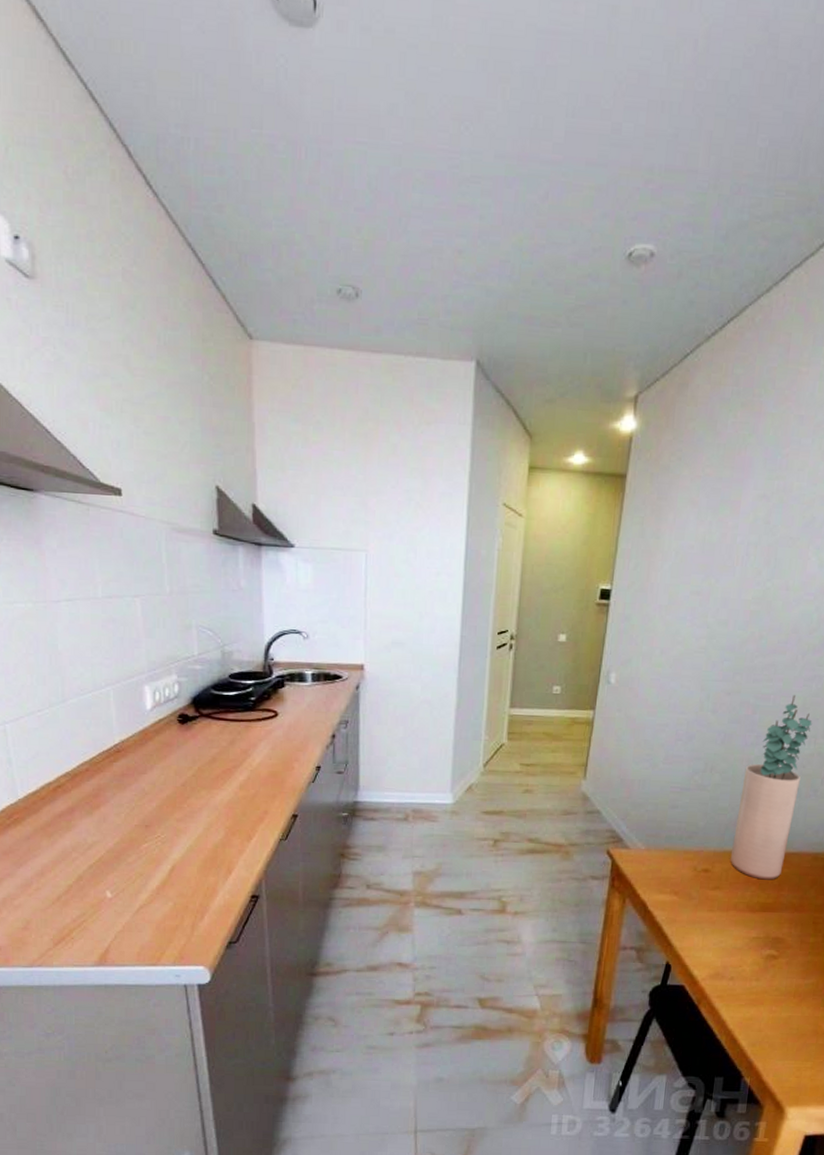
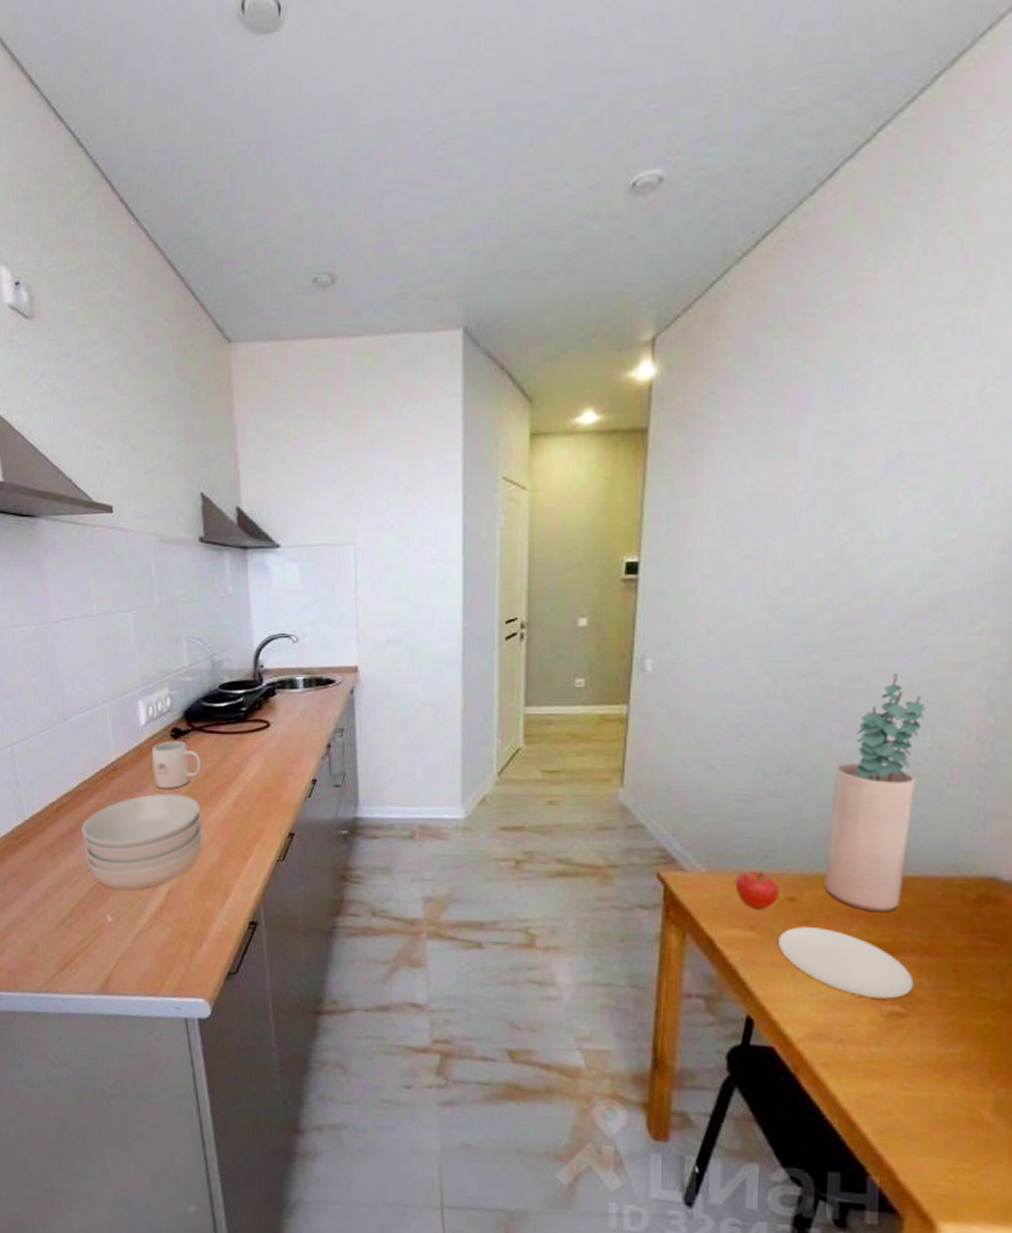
bowl: none [81,775,208,868] -> present [81,793,203,891]
mug: none [157,726,209,772] -> present [151,741,202,789]
fruit: none [665,848,698,879] -> present [735,870,779,909]
plate: none [694,892,786,945] -> present [779,926,914,999]

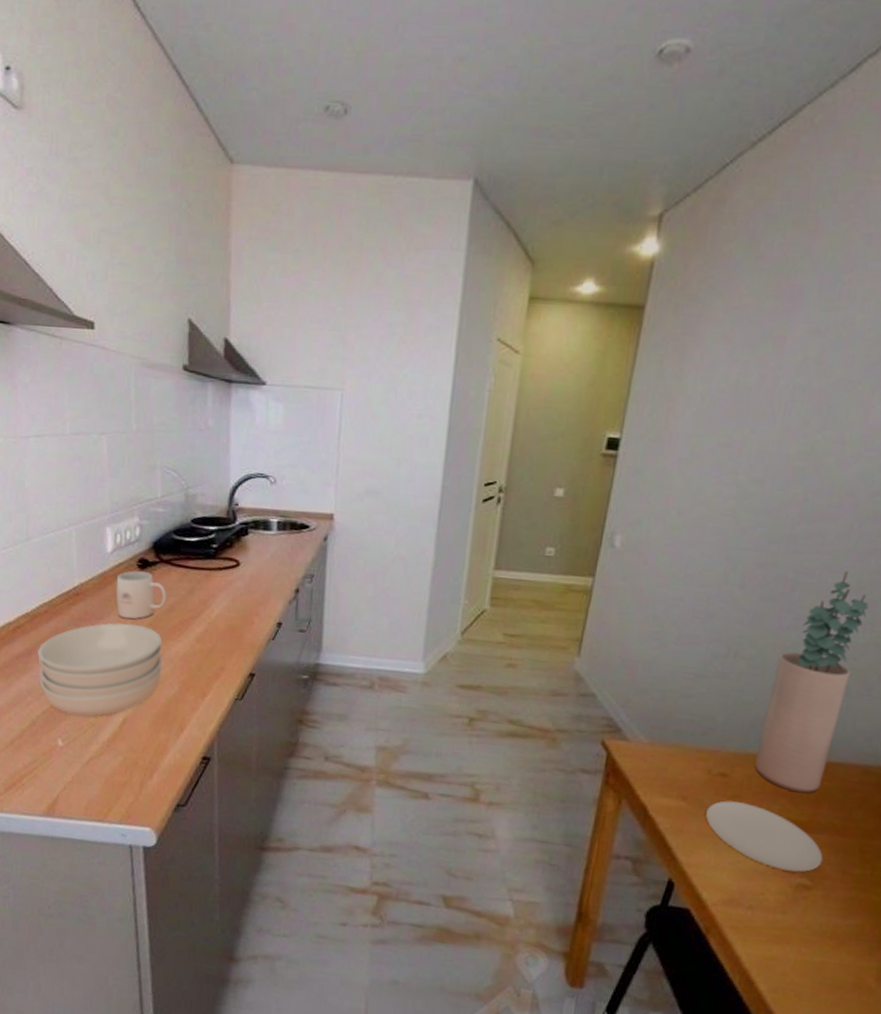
fruit: present [735,870,779,909] -> none [672,745,713,782]

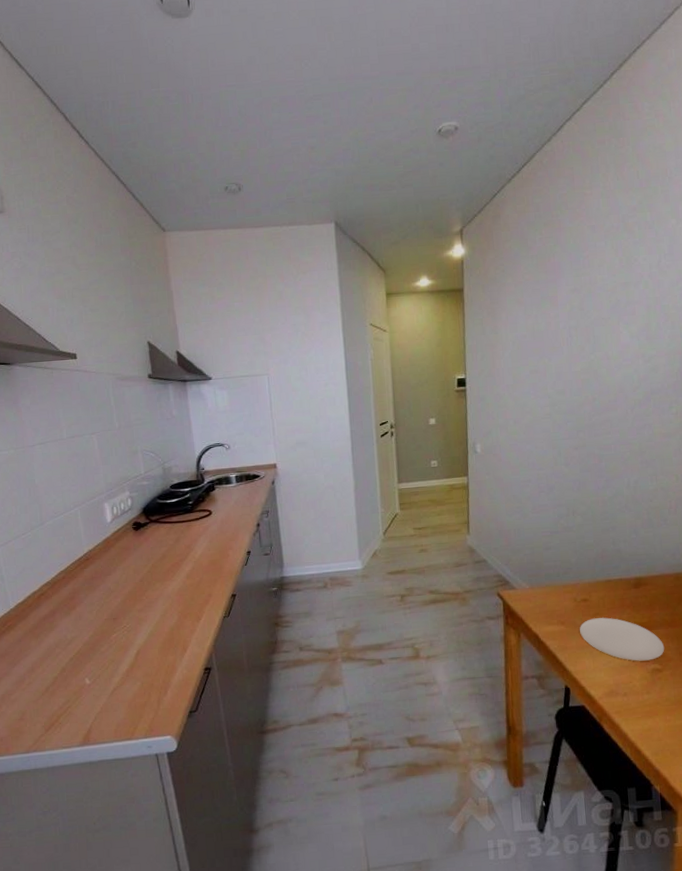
bowl: present [38,622,163,717] -> none [60,573,164,657]
mug: present [115,571,167,620] -> none [117,532,159,571]
vase: present [754,571,869,794] -> none [601,442,651,603]

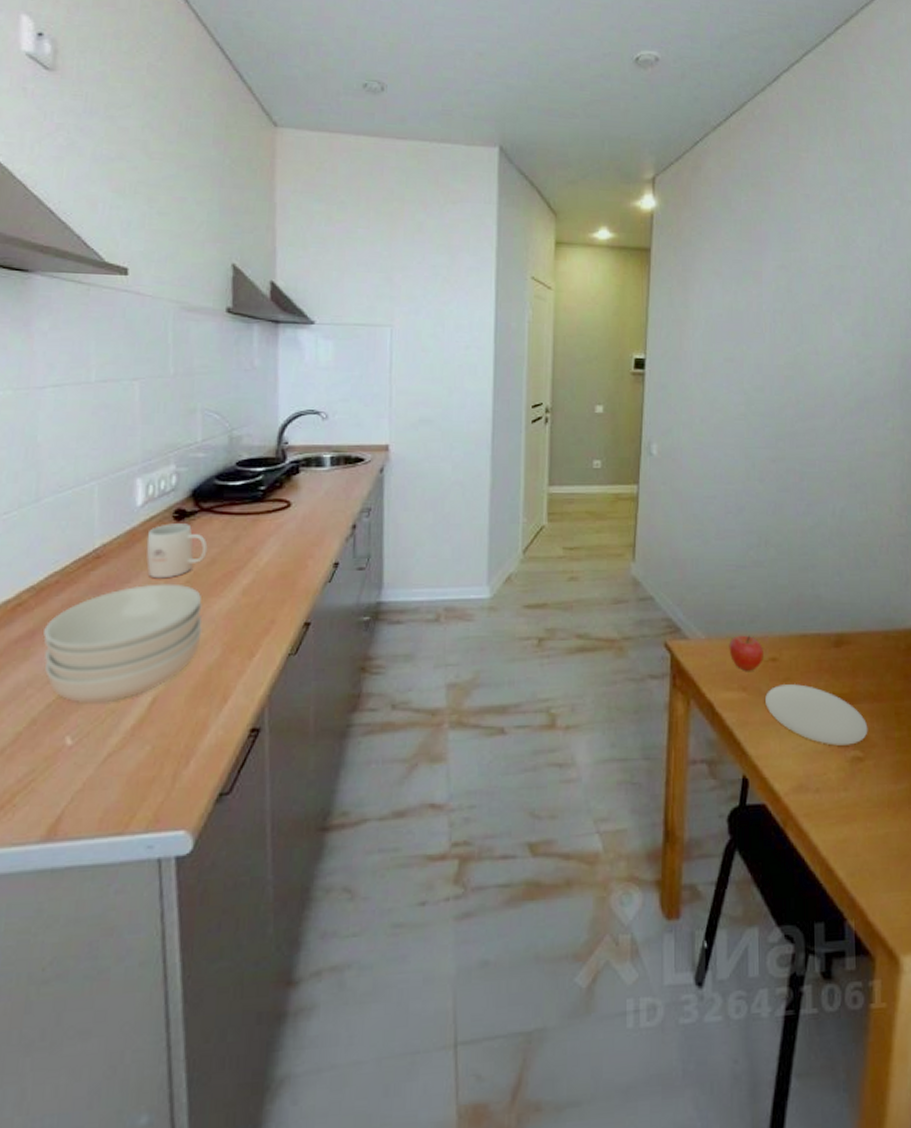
bowl: none [60,573,164,657] -> present [43,583,203,704]
mug: none [117,532,159,571] -> present [145,523,208,579]
fruit: none [548,583,577,610] -> present [729,635,763,671]

